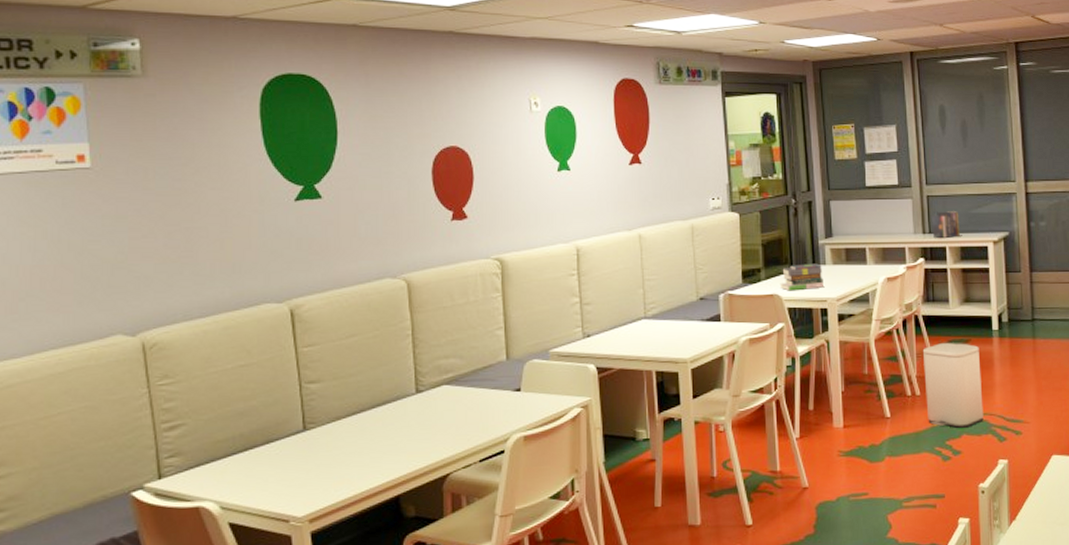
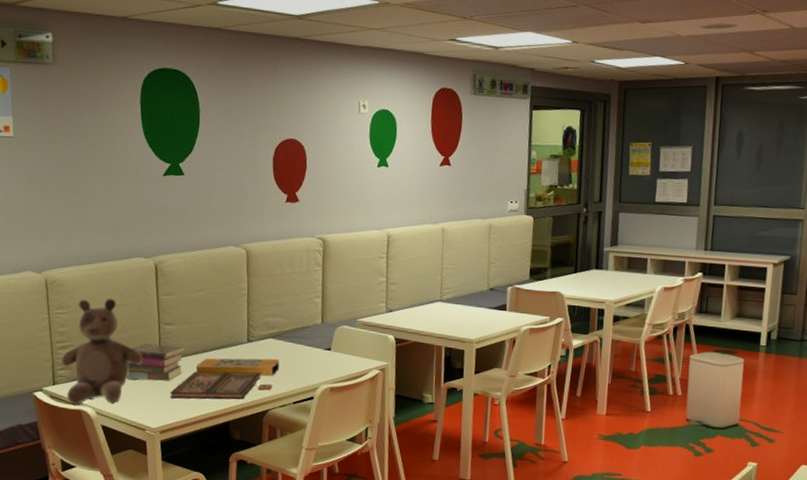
stuffed animal: none [168,359,280,500] -> present [61,299,143,404]
books: none [261,408,336,460] -> present [127,343,185,381]
board game: none [319,408,458,475] -> present [170,358,280,399]
books: present [780,263,823,291] -> none [563,267,604,291]
books: present [930,211,960,239] -> none [713,231,743,257]

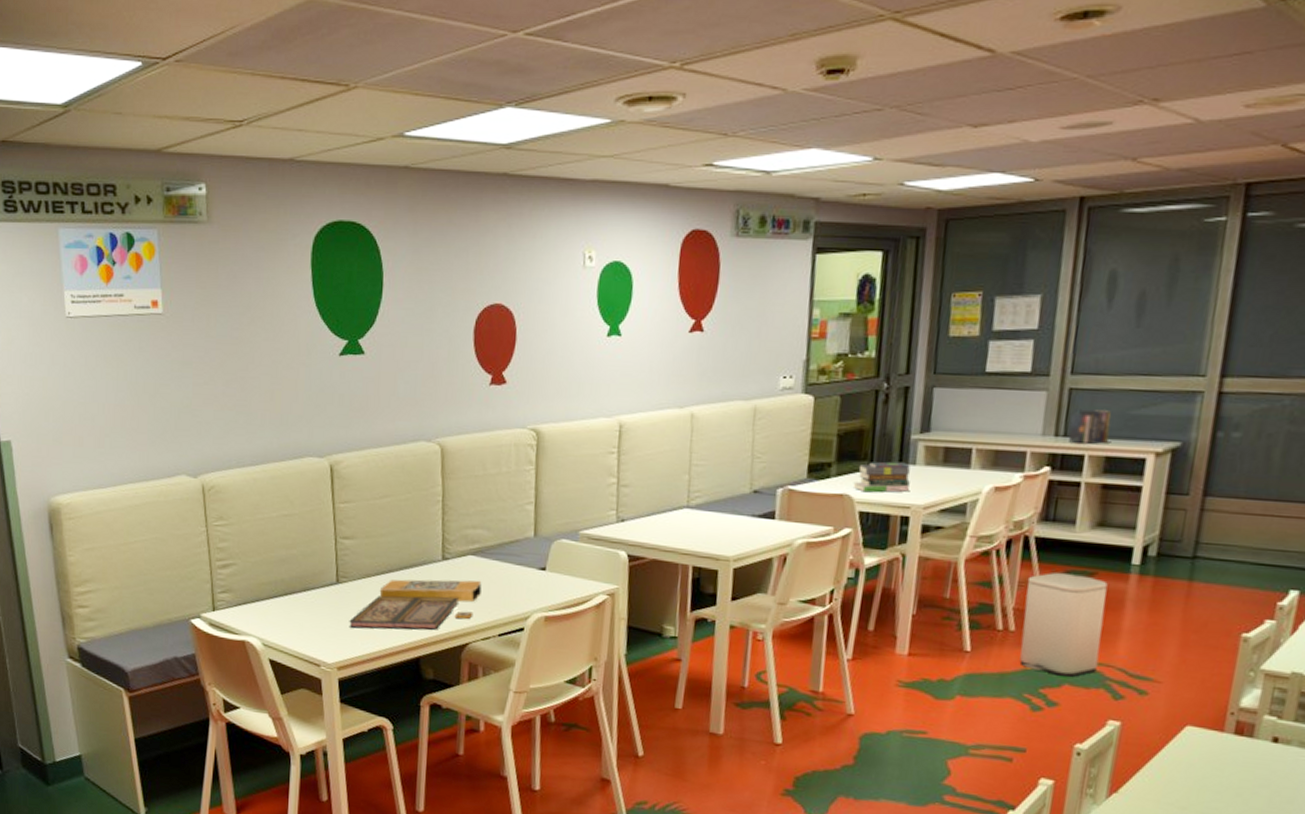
stuffed animal: present [61,299,143,404] -> none [221,507,316,634]
books: present [127,343,185,381] -> none [298,562,366,608]
books: none [563,267,604,291] -> present [852,461,910,493]
books: none [713,231,743,257] -> present [1067,409,1112,445]

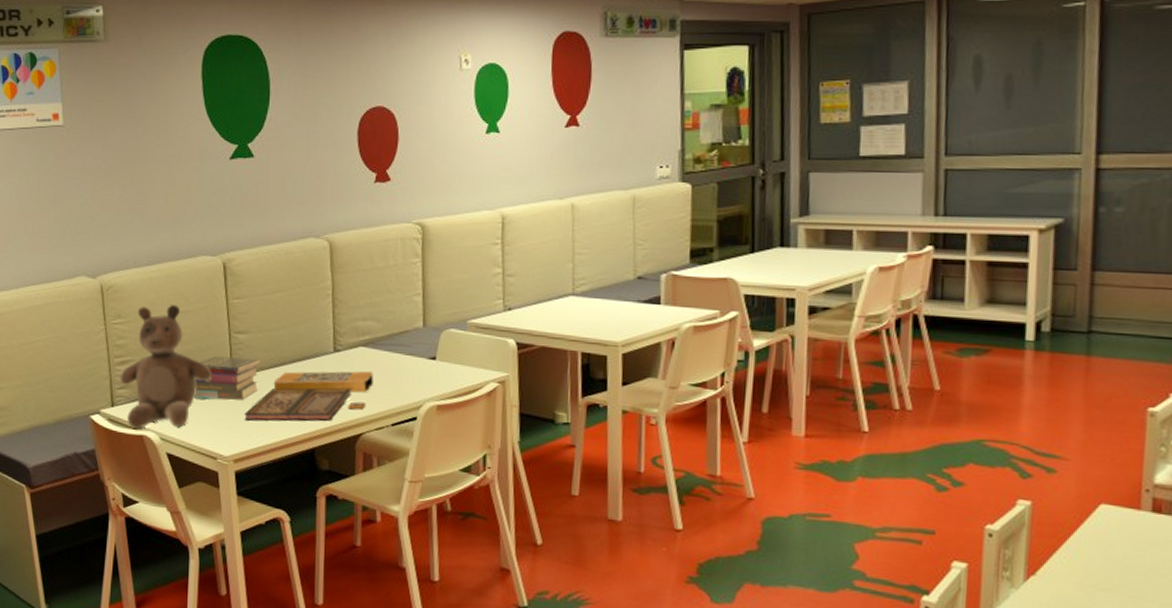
stuffed animal: none [221,507,316,634] -> present [119,305,211,429]
books: none [298,562,366,608] -> present [194,356,260,401]
books: present [852,461,910,493] -> none [736,245,793,276]
pedal bin: present [1019,572,1108,677] -> none [919,350,1004,456]
books: present [1067,409,1112,445] -> none [948,189,990,224]

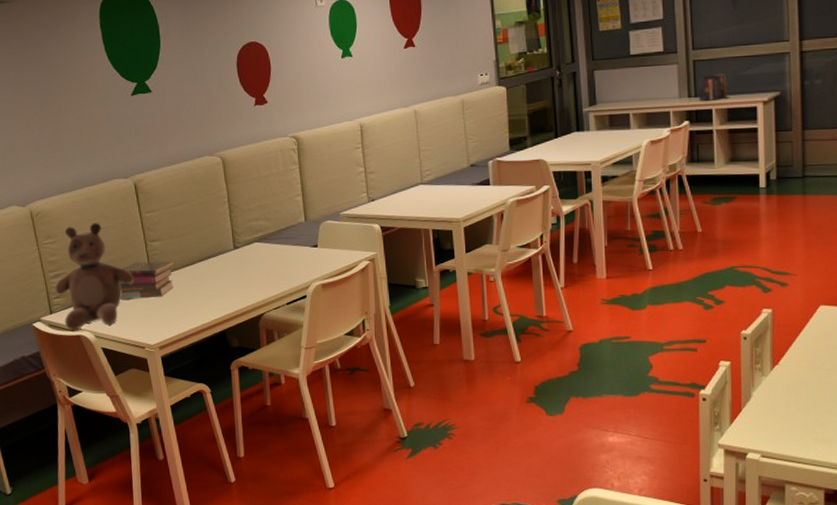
board game: present [244,371,373,421] -> none [164,261,269,313]
books: none [948,189,990,224] -> present [697,74,727,102]

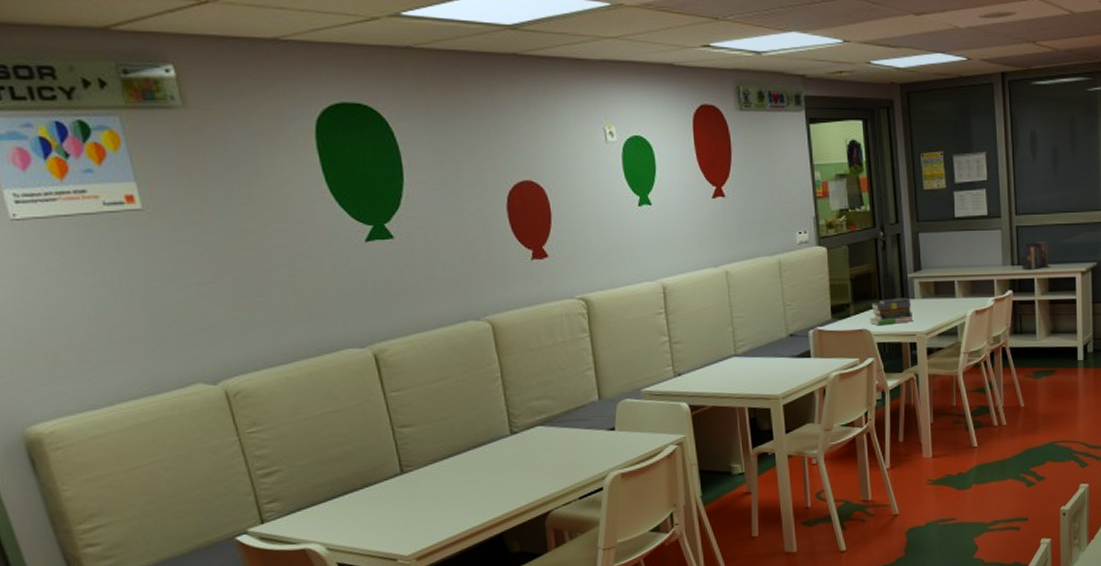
stuffed animal: present [55,223,133,330] -> none [266,405,378,543]
books: present [120,261,174,301] -> none [359,451,433,503]
books: none [545,130,587,156] -> present [869,297,912,326]

